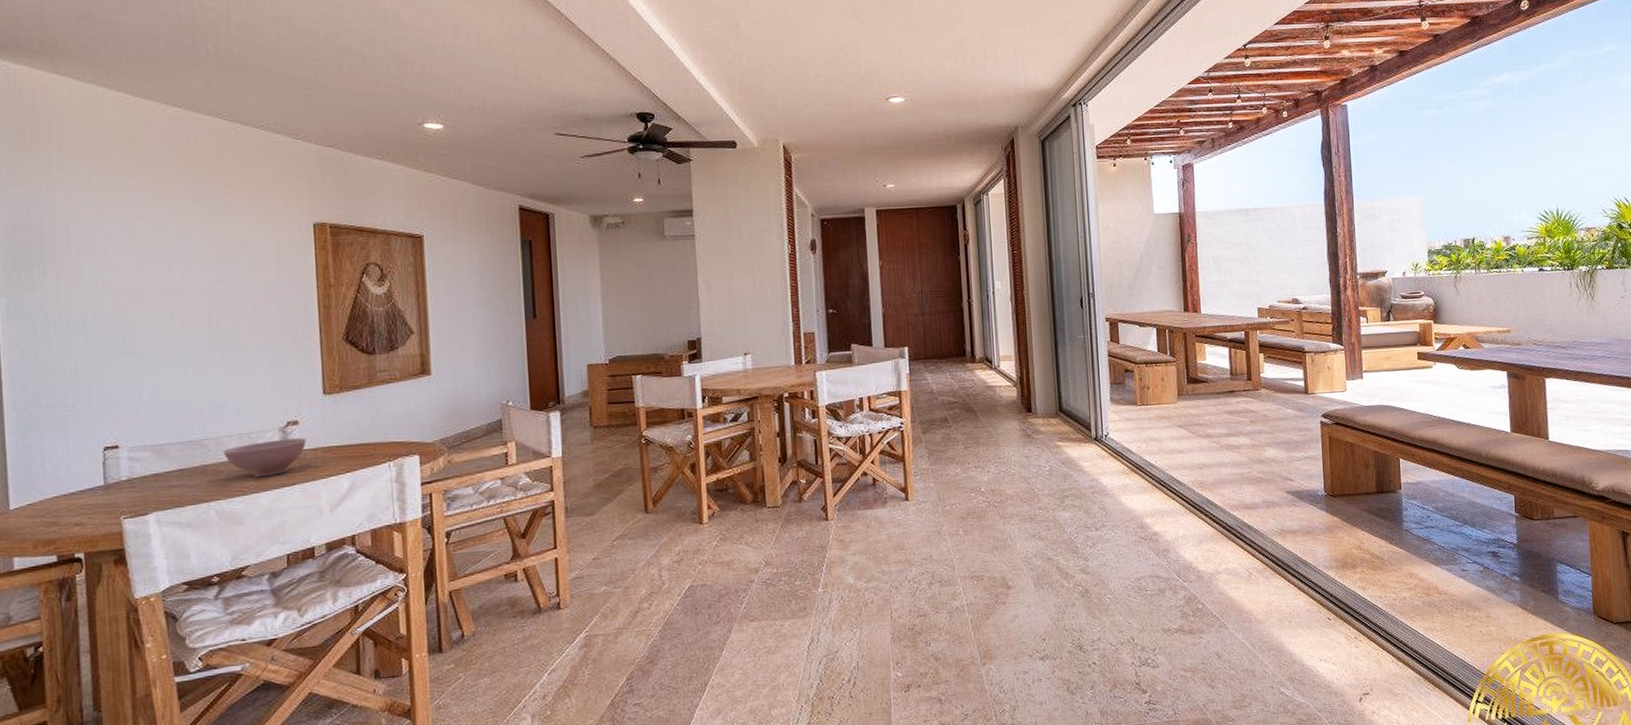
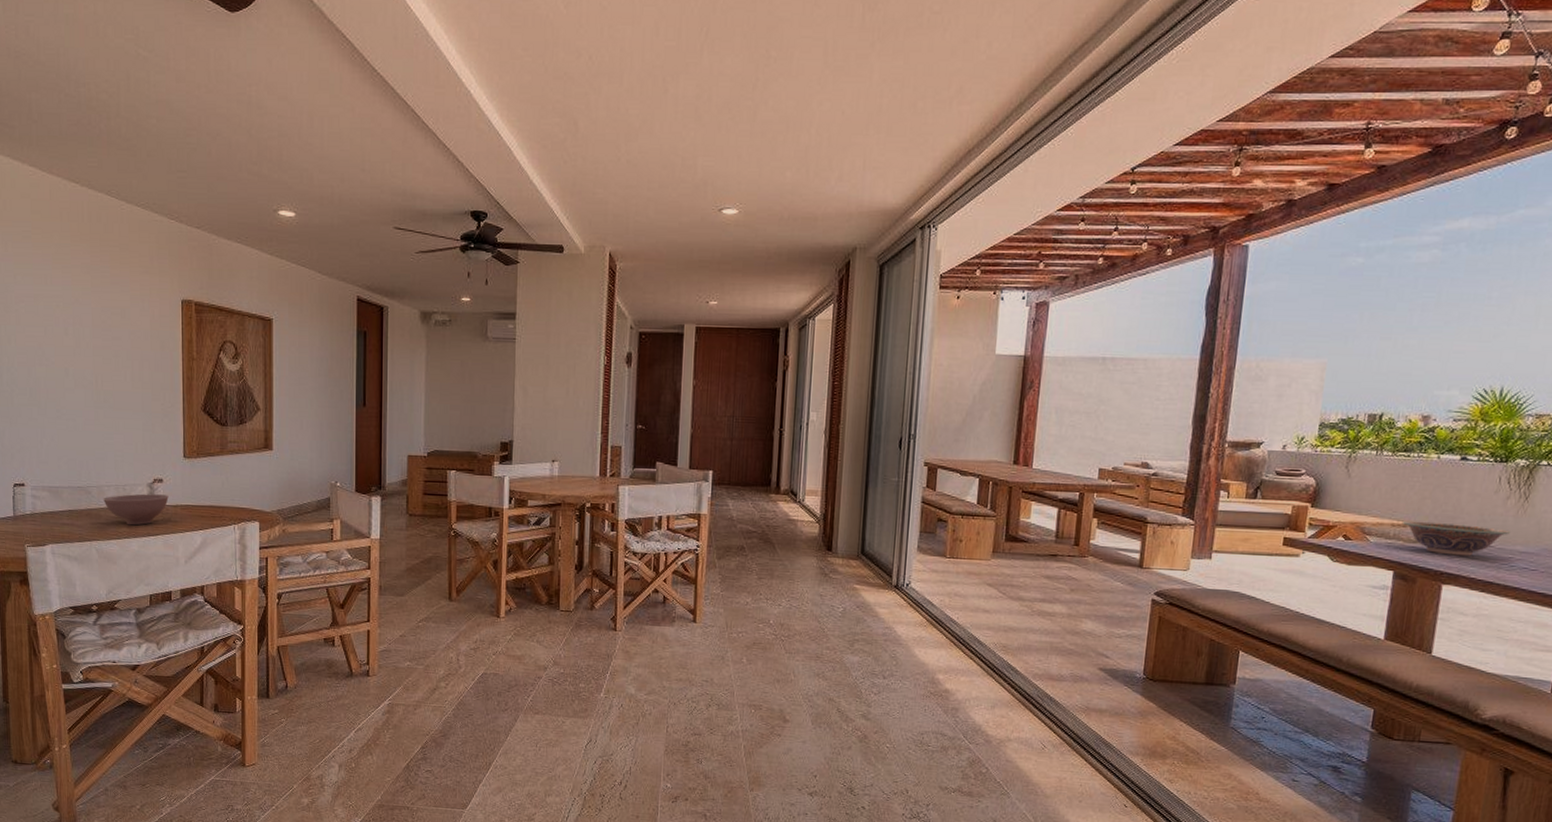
decorative bowl: none [1506,325,1587,353] -> present [1403,520,1511,556]

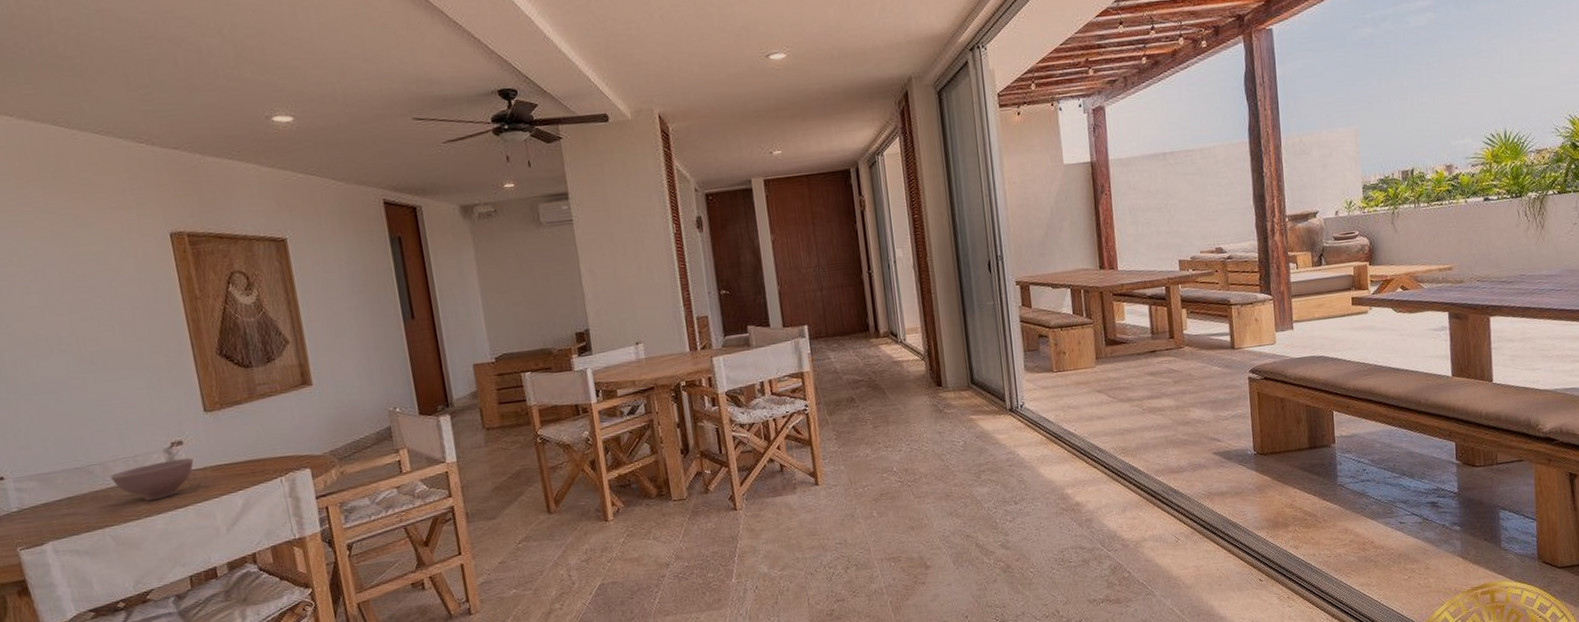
decorative bowl: present [1403,520,1511,556] -> none [1448,257,1536,290]

